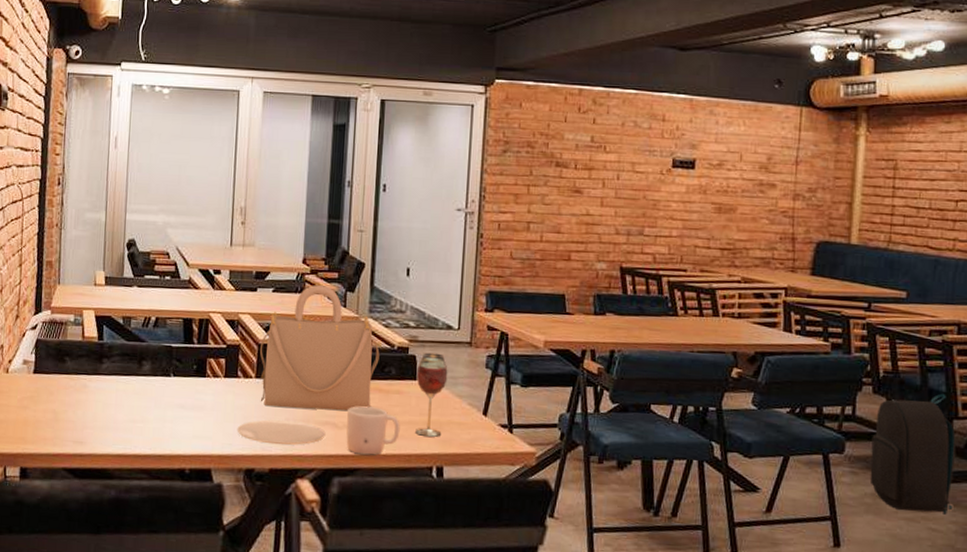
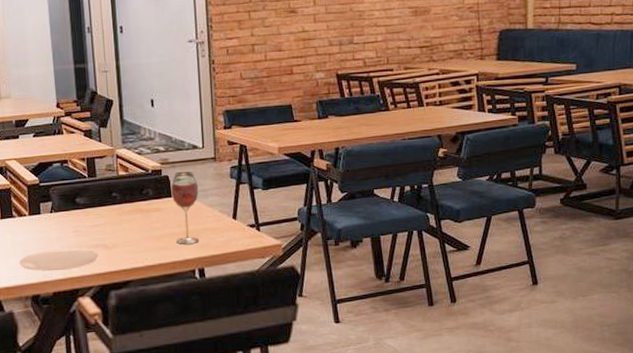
handbag: present [260,285,380,411] -> none [29,125,137,239]
mug: present [346,406,400,455] -> none [115,226,163,268]
backpack: present [869,393,956,515] -> none [556,146,625,247]

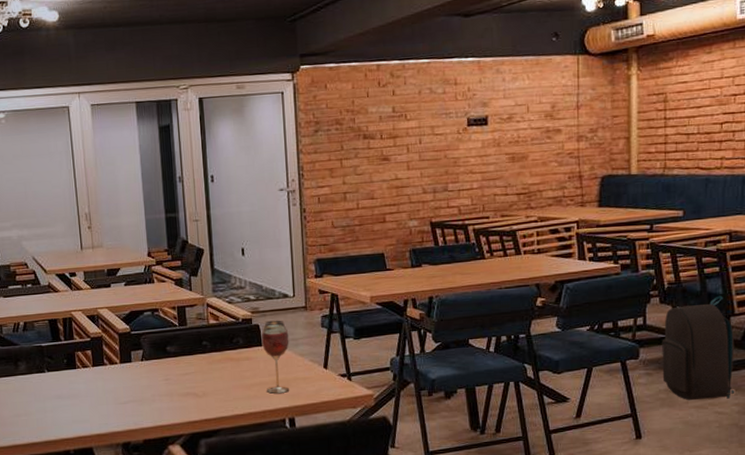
plate: present [19,248,99,271] -> none [110,396,189,419]
backpack: none [556,146,625,247] -> present [662,295,735,400]

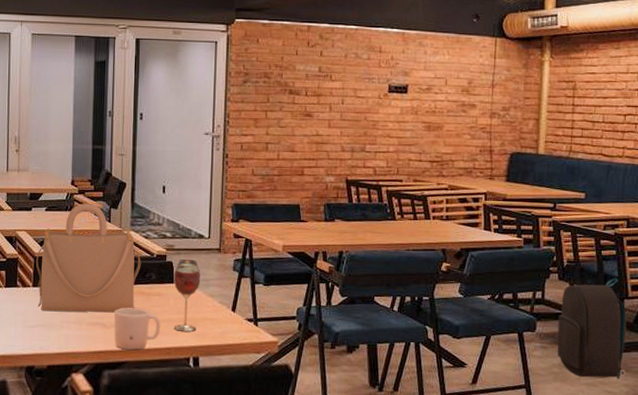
handbag: none [120,274,227,387] -> present [36,203,141,313]
mug: none [205,374,253,417] -> present [114,308,161,350]

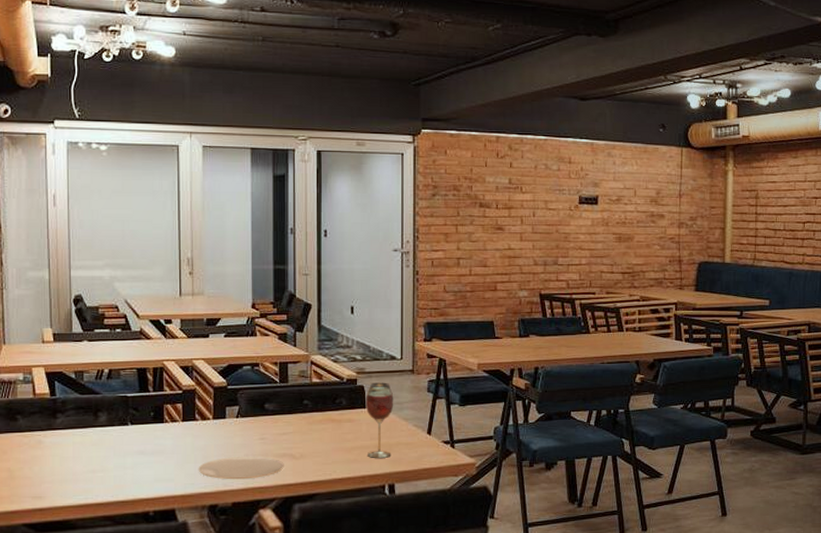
plate: none [18,323,96,345] -> present [198,456,284,480]
handbag: present [36,203,141,313] -> none [216,328,330,445]
mug: present [114,308,161,350] -> none [304,436,353,481]
backpack: present [557,278,627,379] -> none [747,382,811,480]

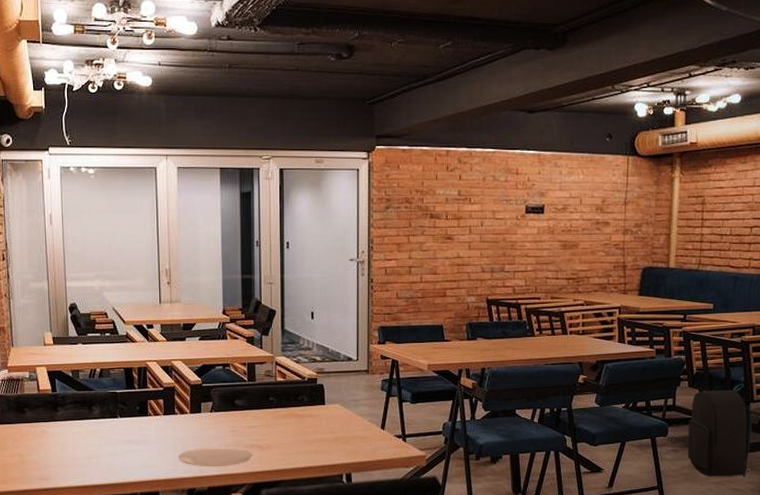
wineglass: present [365,382,394,458] -> none [325,381,351,450]
backpack: none [747,382,811,480] -> present [687,383,752,477]

